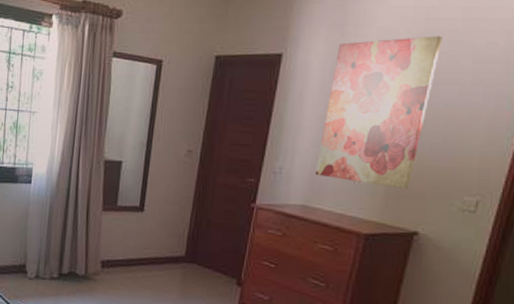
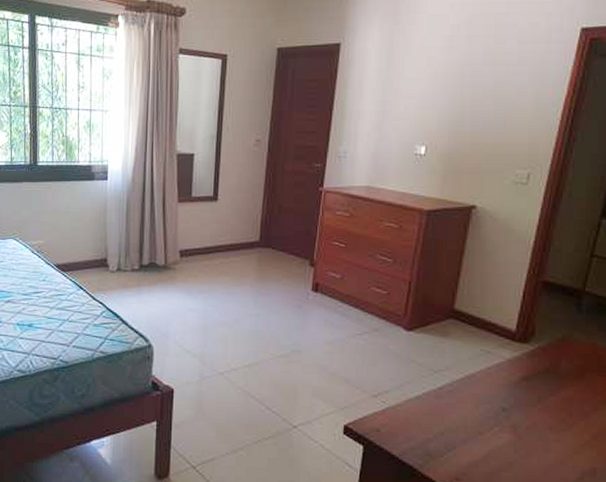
wall art: present [315,36,443,190] -> none [377,20,489,166]

